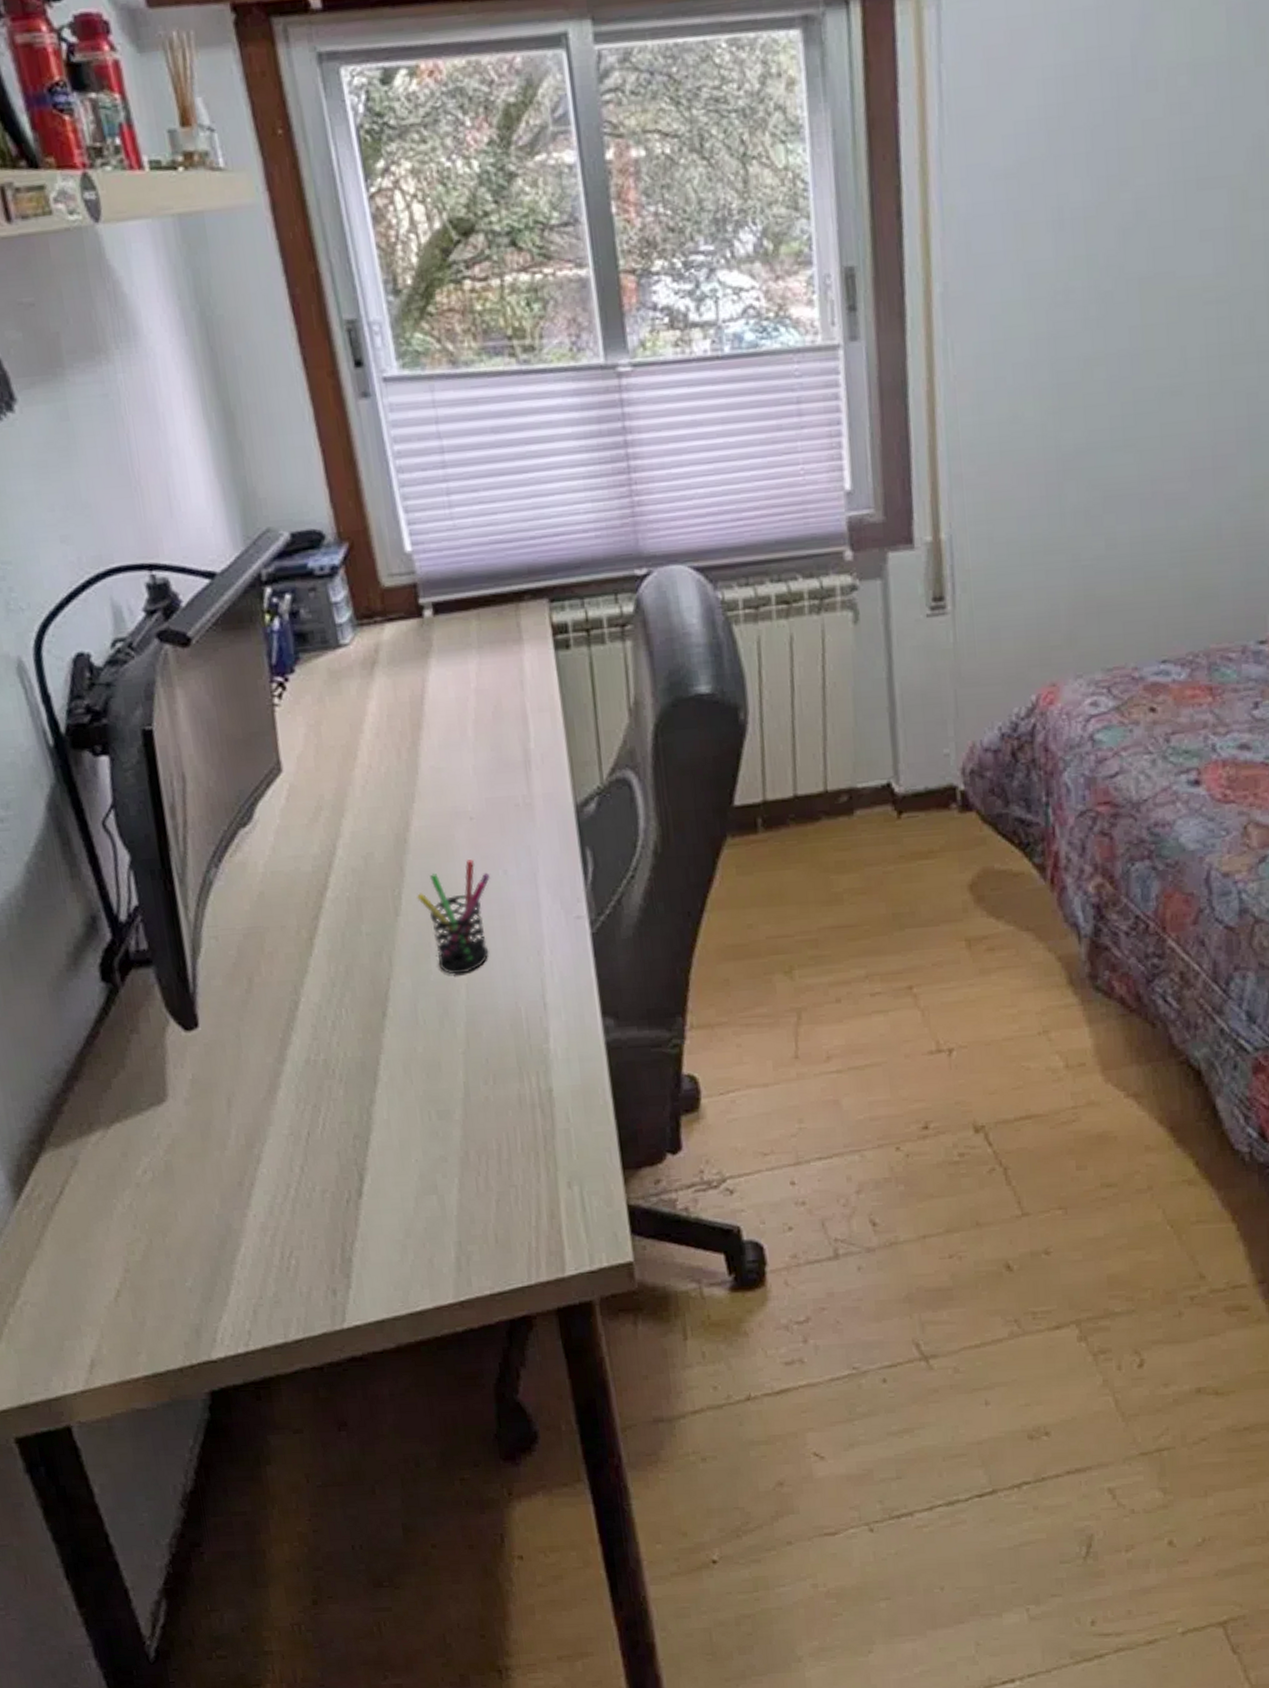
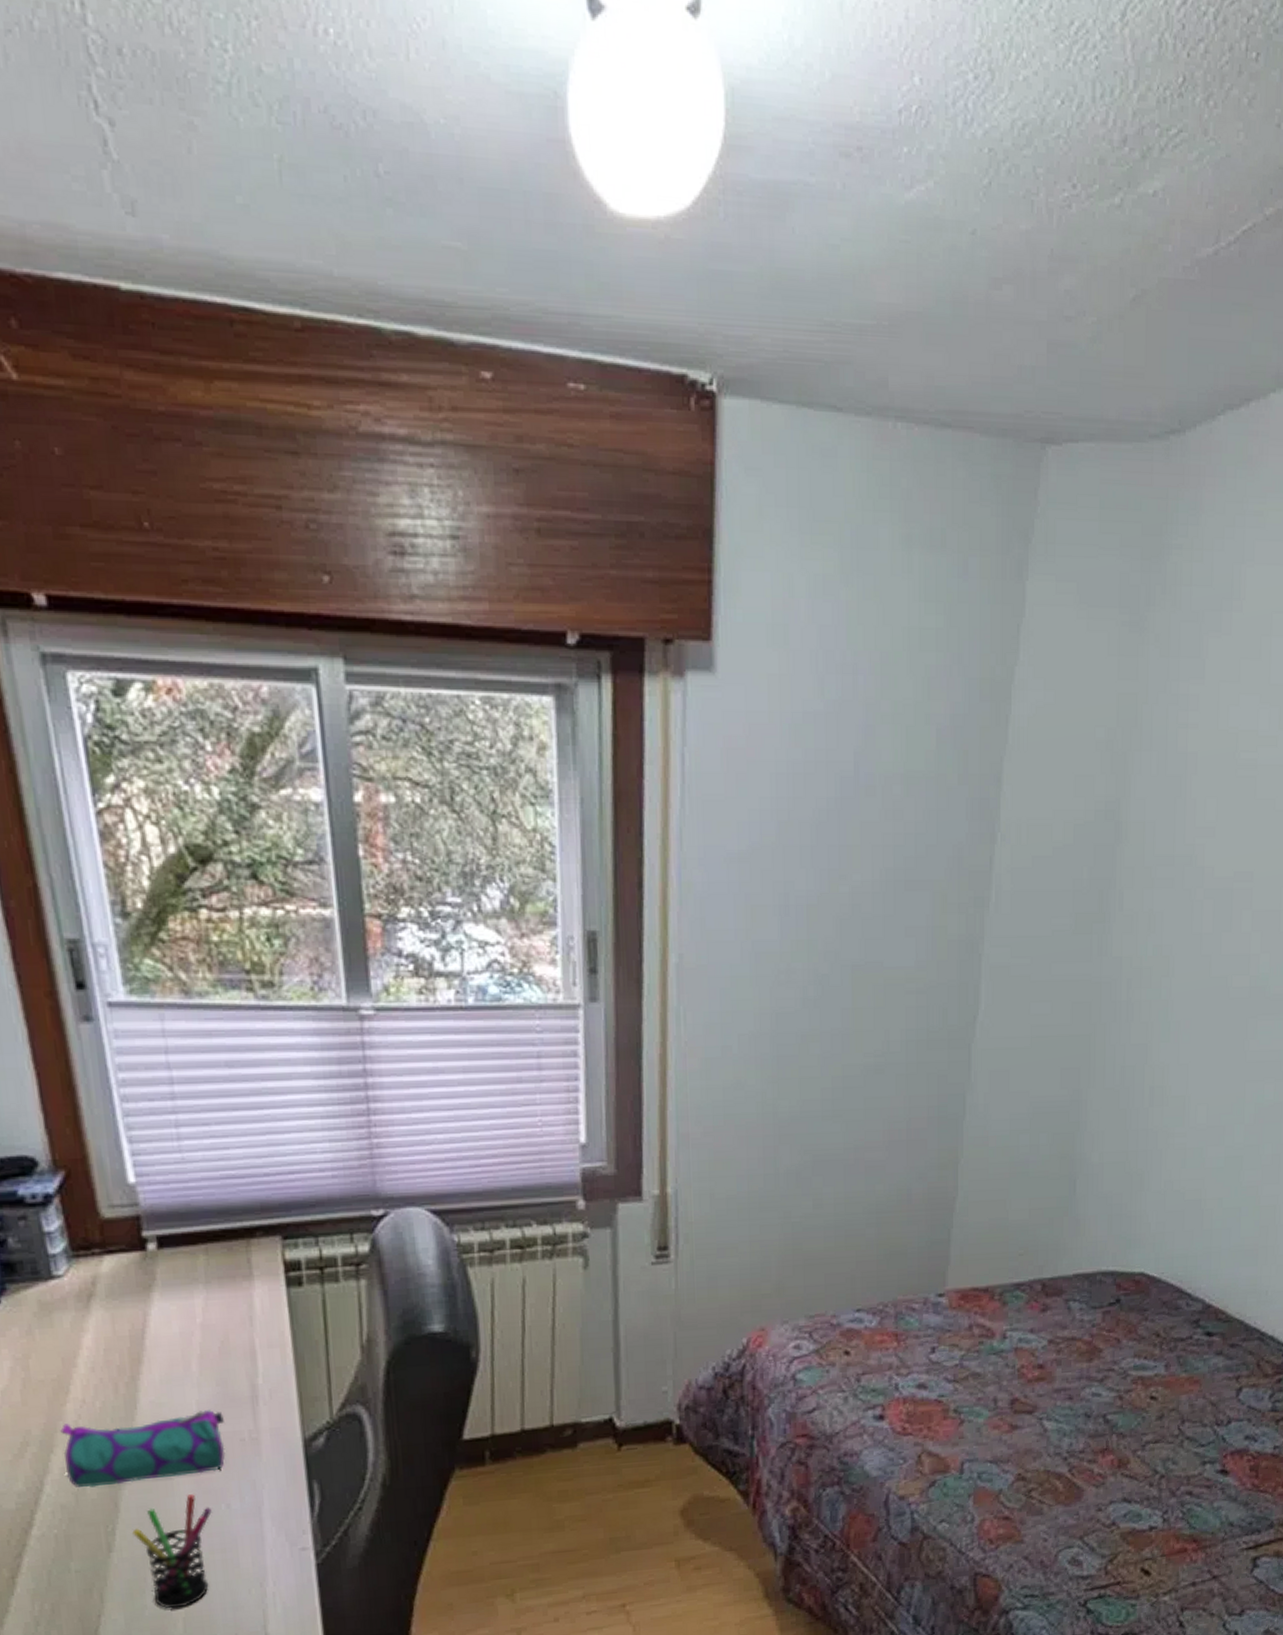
pencil case: none [350,775,502,852] -> present [60,1410,226,1488]

